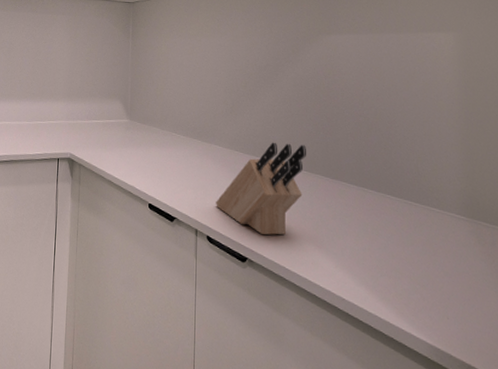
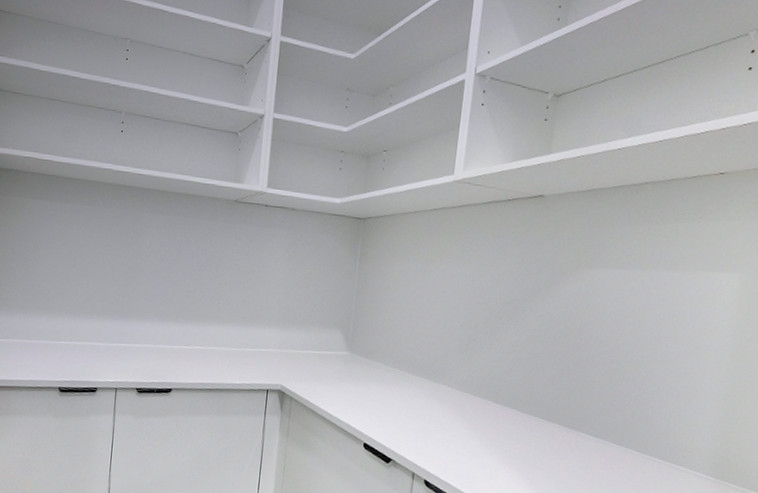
knife block: present [216,142,306,235] -> none [437,385,546,484]

